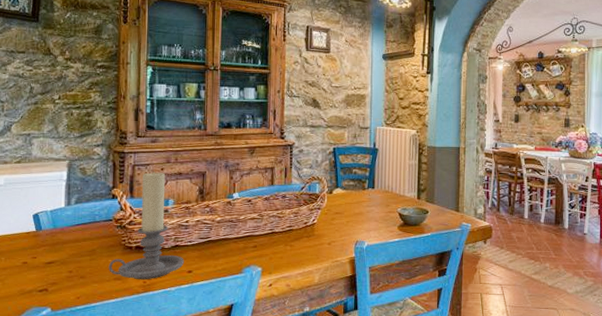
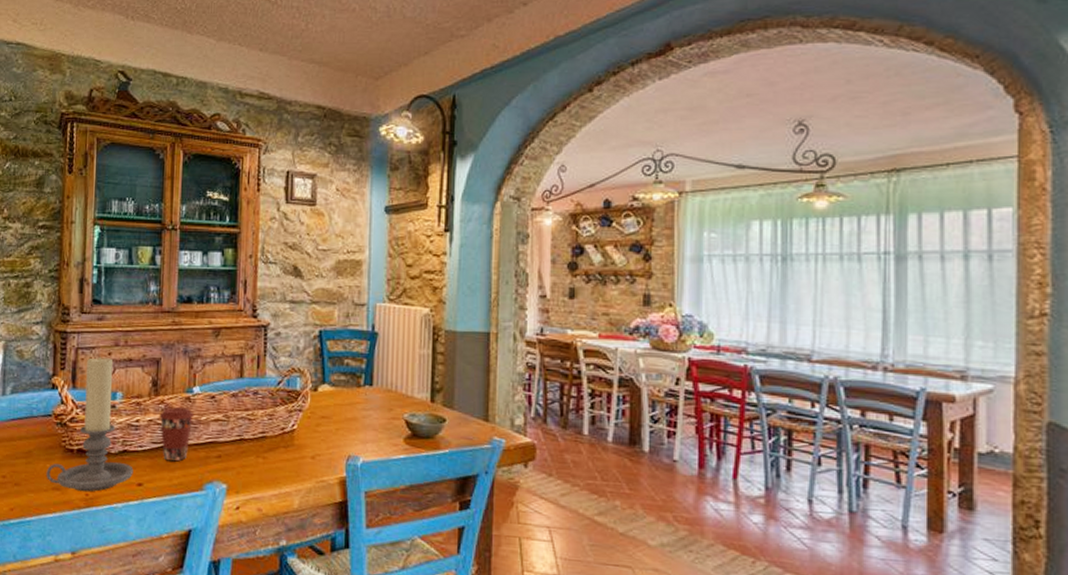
coffee cup: none [205,210,235,252] -> present [159,407,195,462]

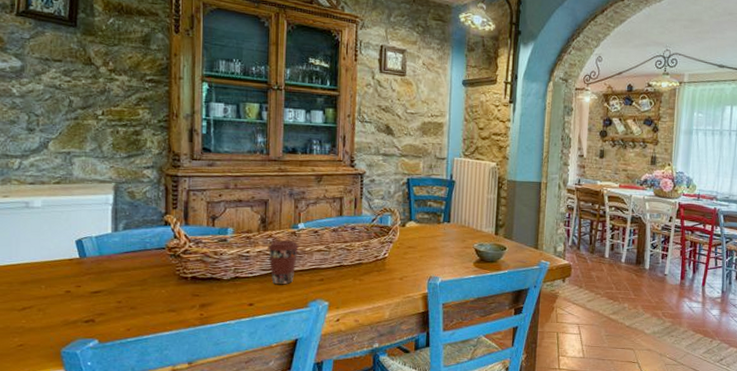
candle holder: present [46,356,134,492] -> none [161,197,245,313]

